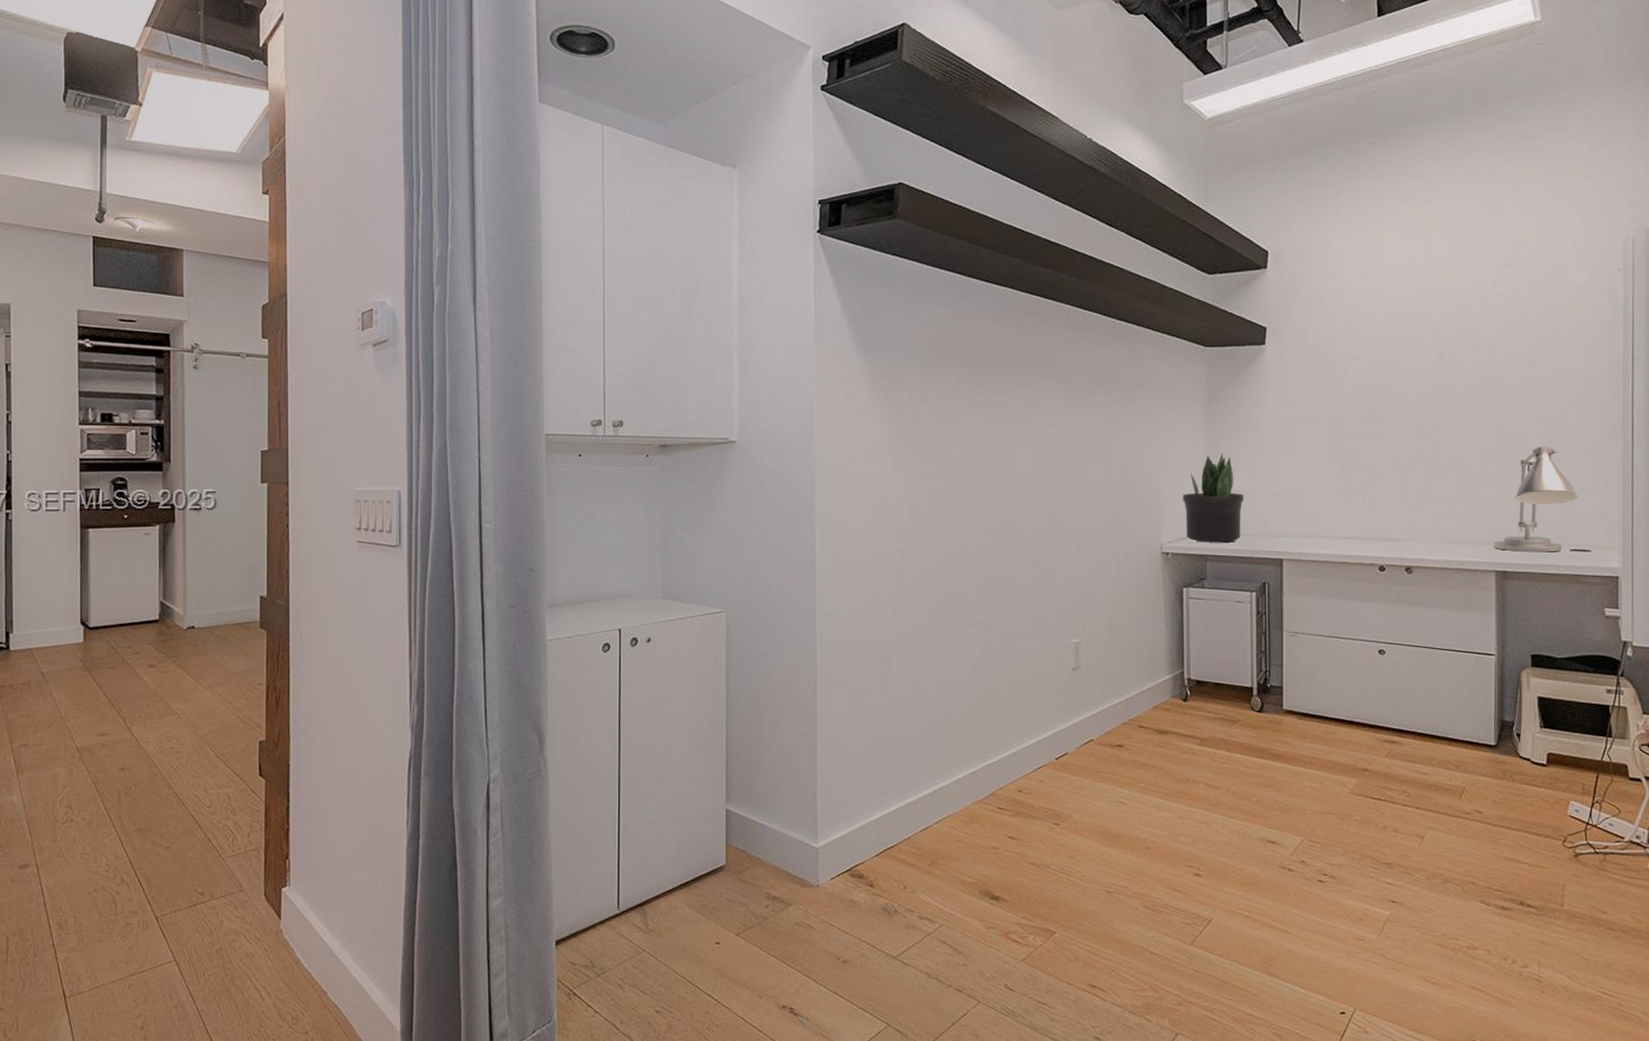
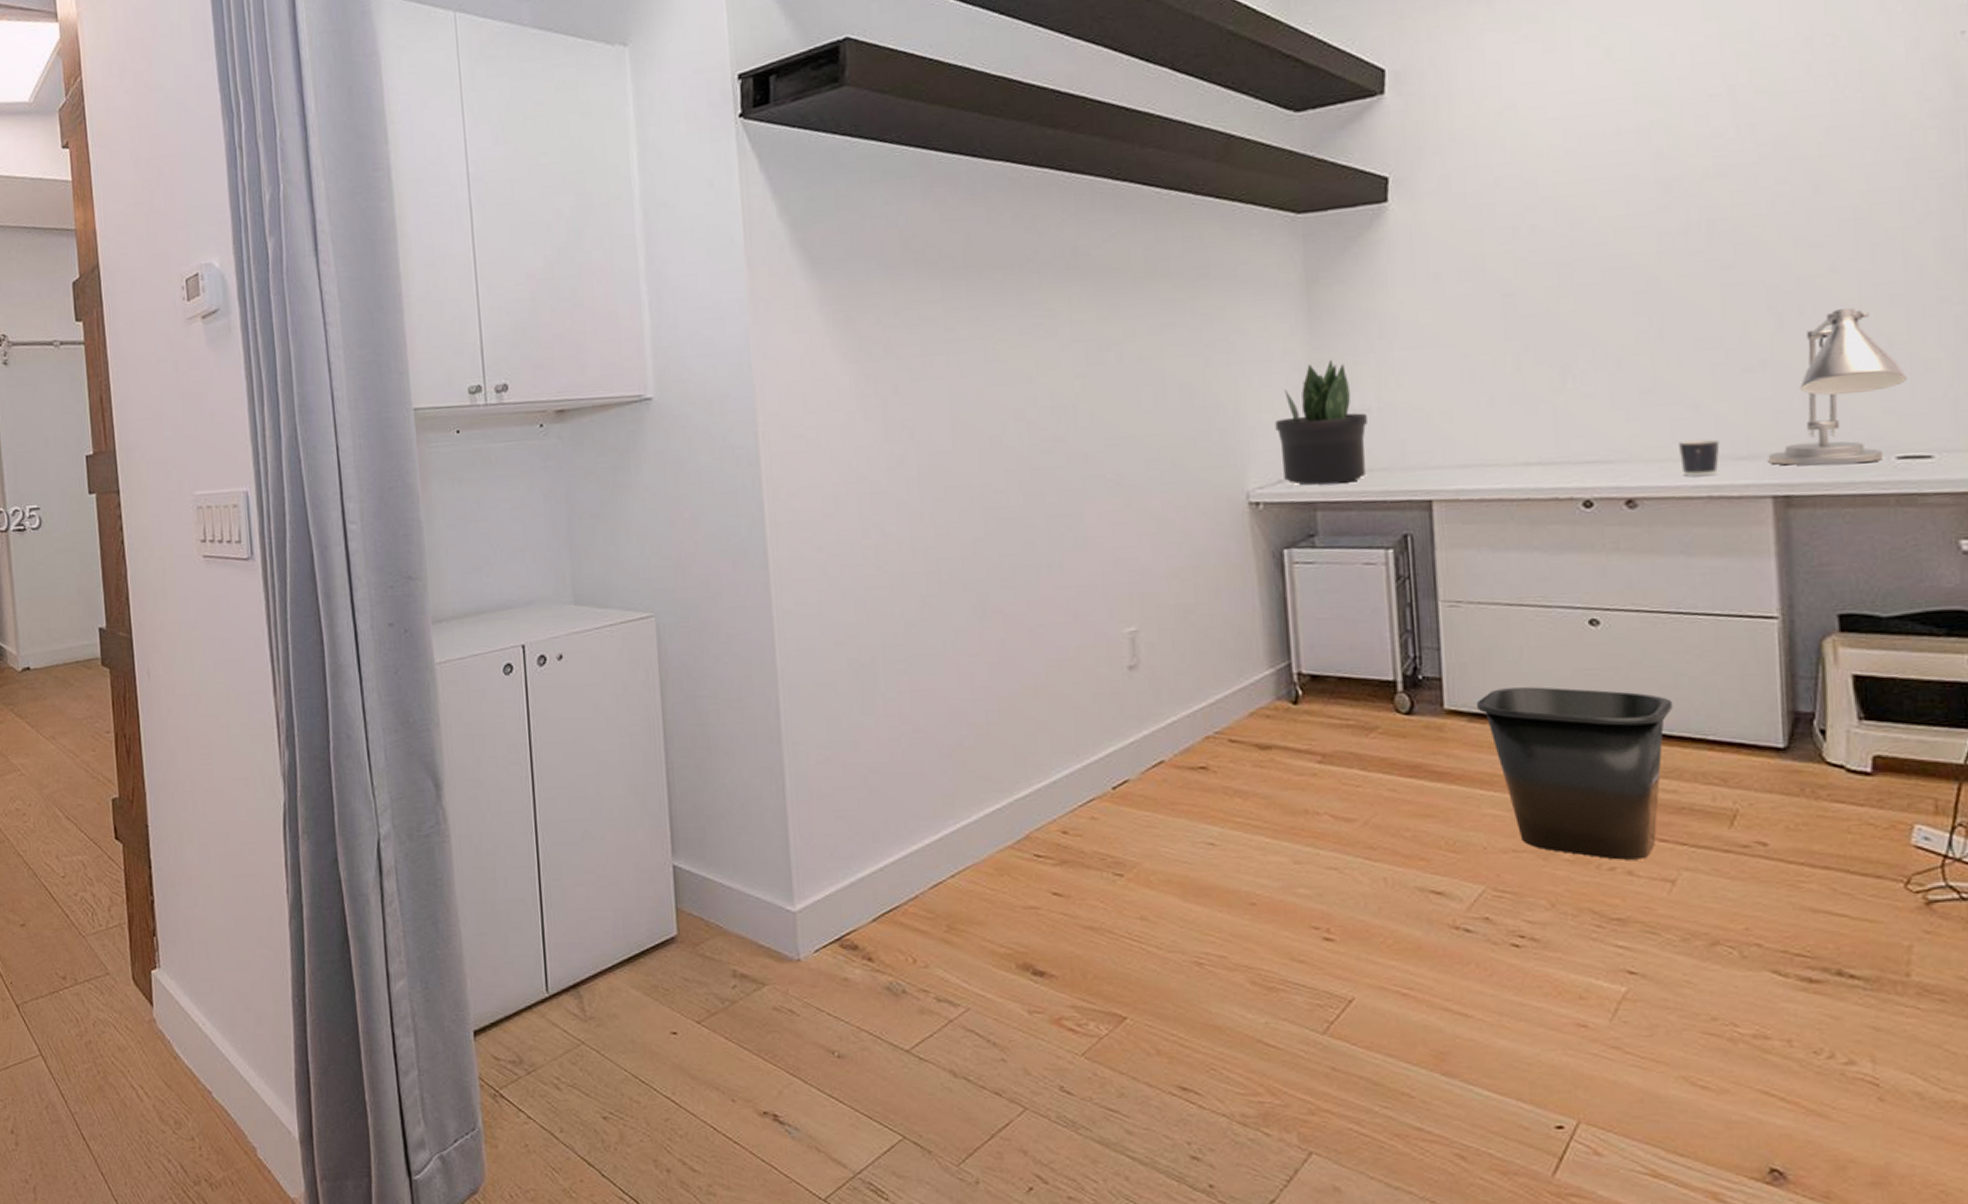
waste bin: none [1304,696,1428,821] -> present [1476,687,1673,860]
mug: none [1439,528,1465,554] -> present [1677,439,1720,476]

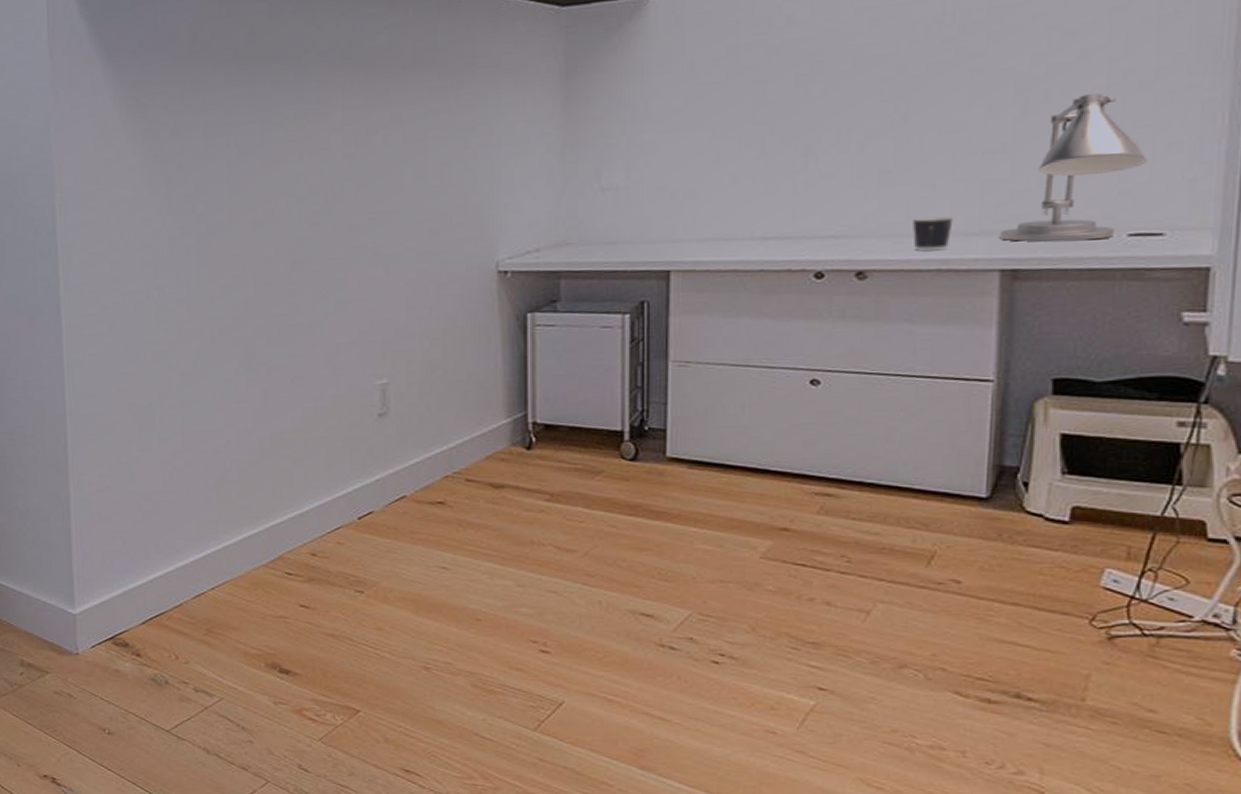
planter: present [1275,360,1367,486] -> none [527,142,614,256]
waste bin: present [1476,687,1673,860] -> none [696,439,883,592]

